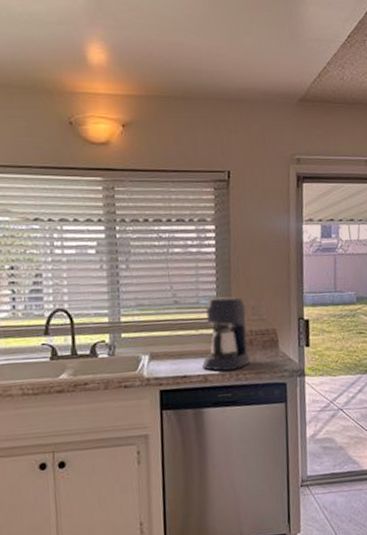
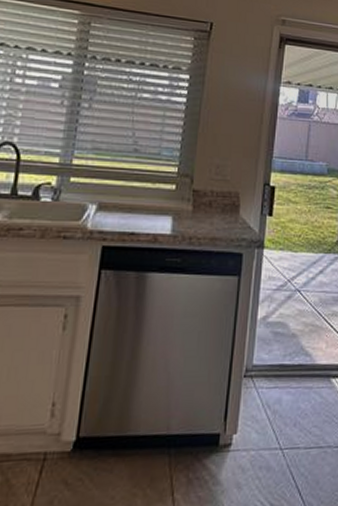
coffee maker: present [202,296,251,371] -> none [154,150,211,232]

